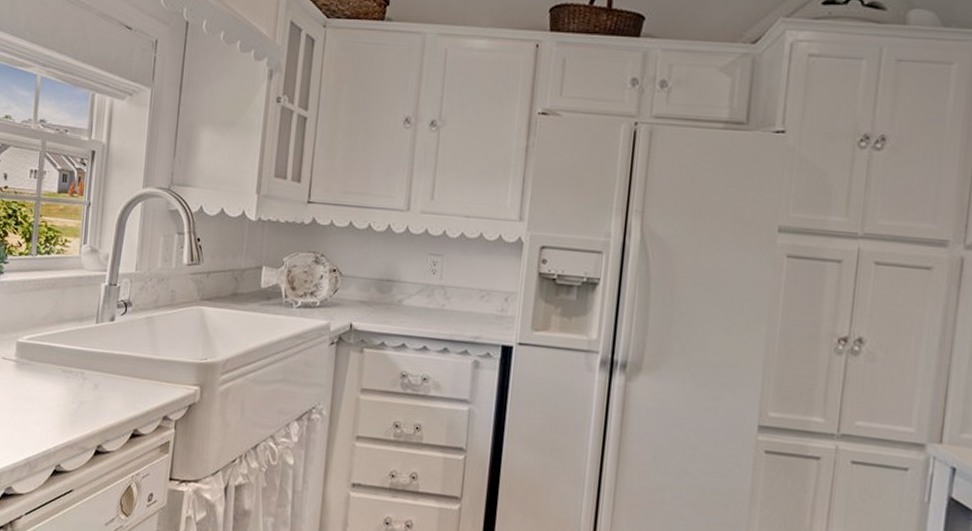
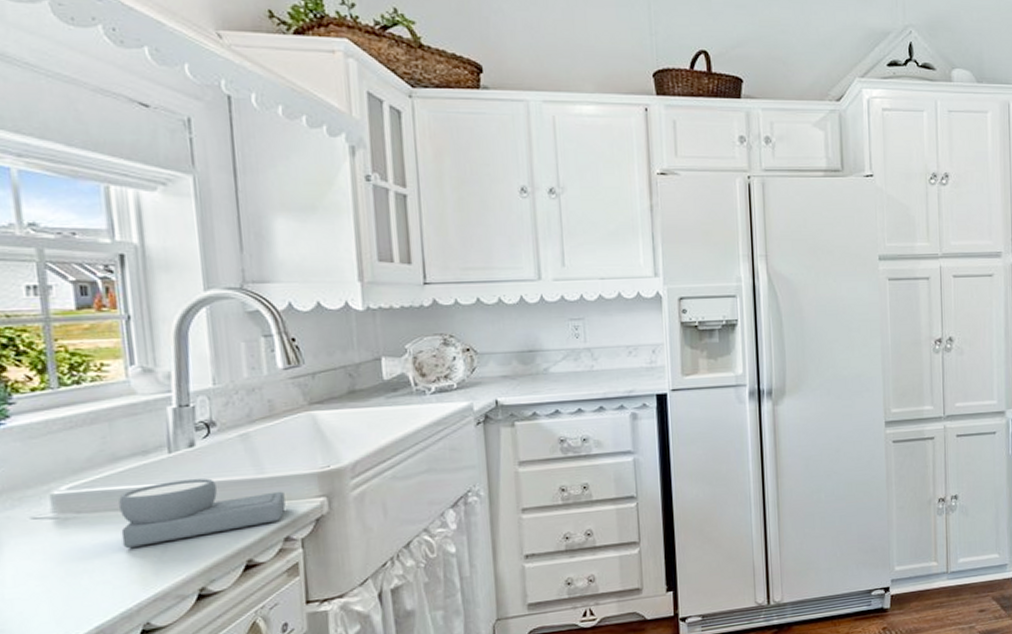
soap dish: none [54,347,170,401] -> present [119,478,286,549]

